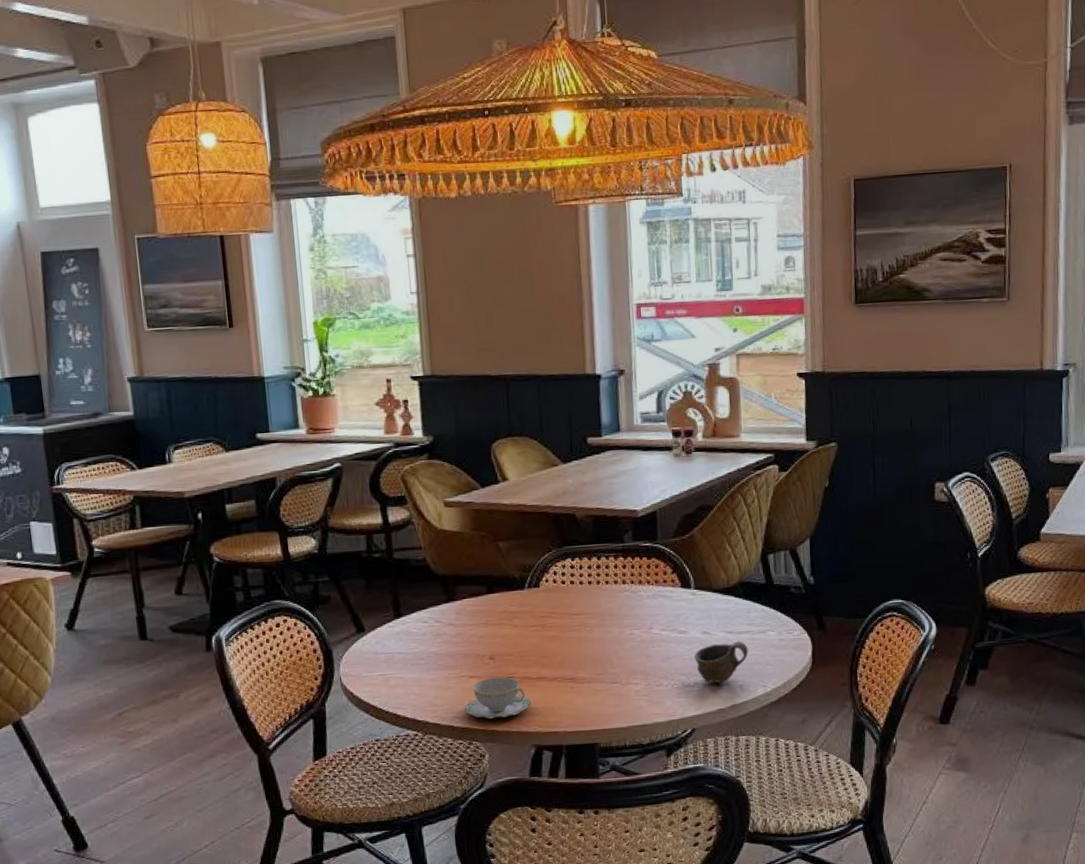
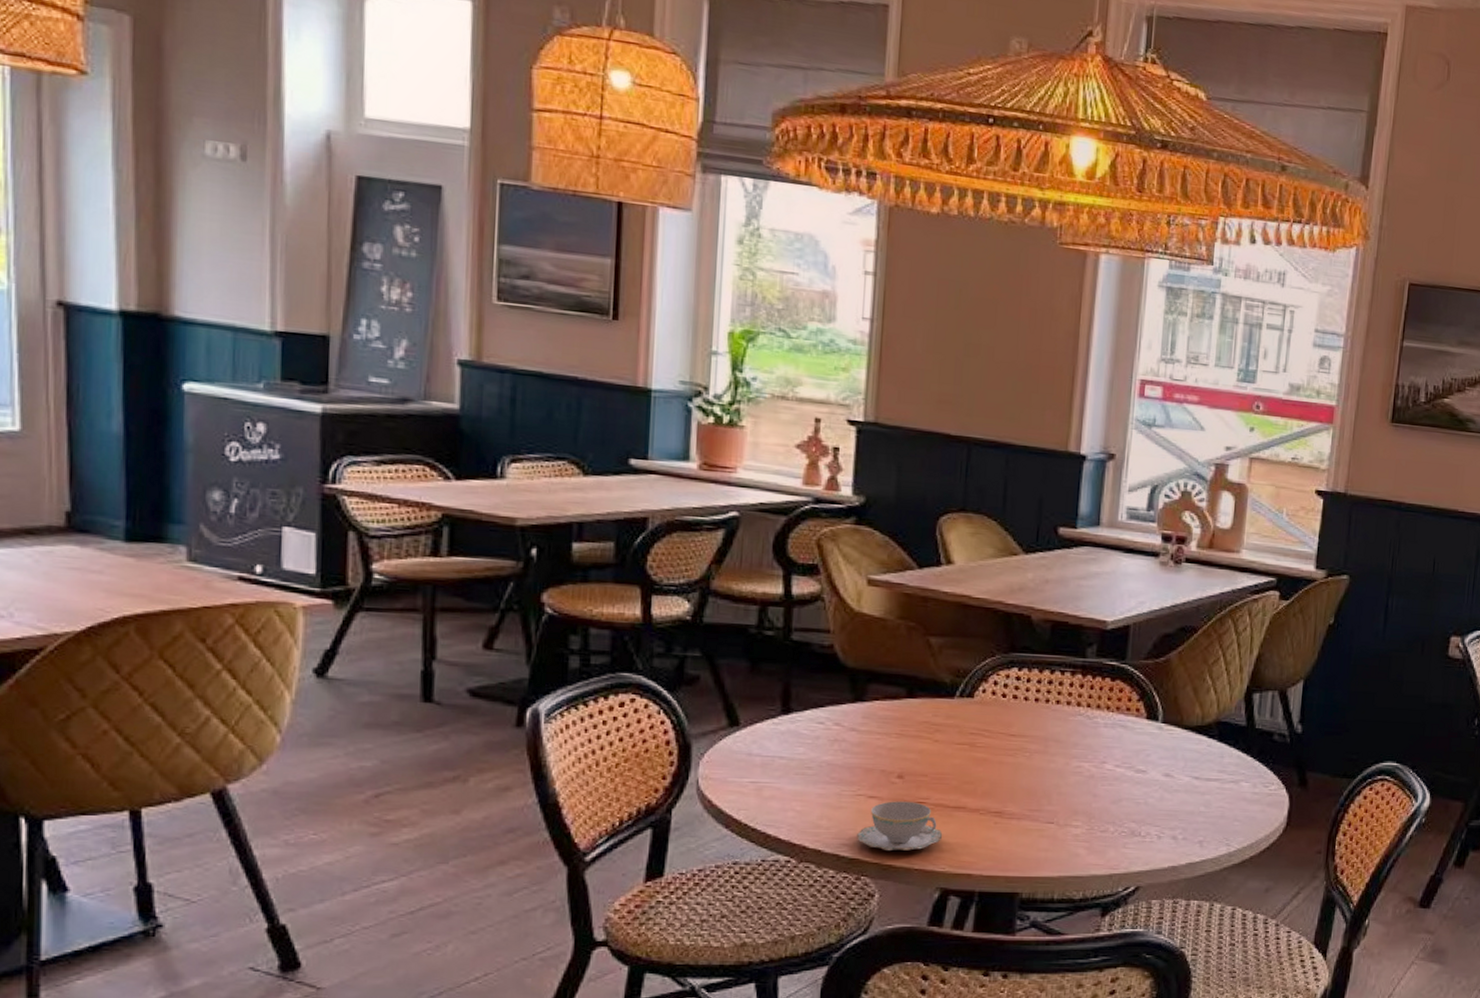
cup: present [694,641,749,683] -> none [1150,789,1216,837]

